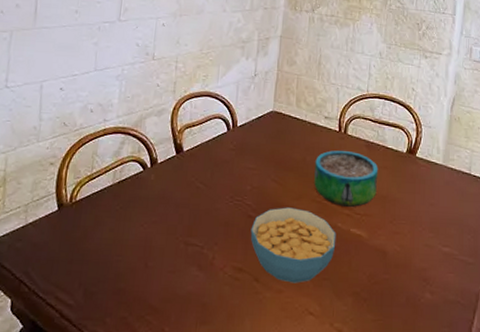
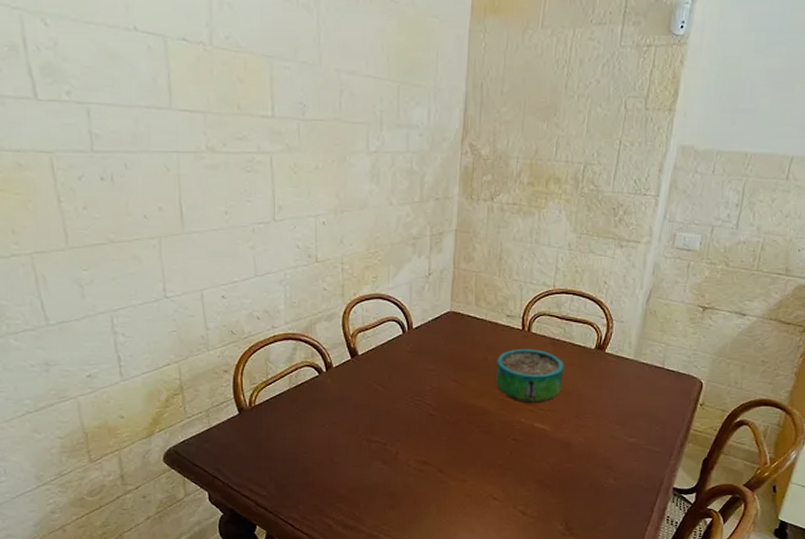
cereal bowl: present [250,207,336,283] -> none [432,405,520,473]

